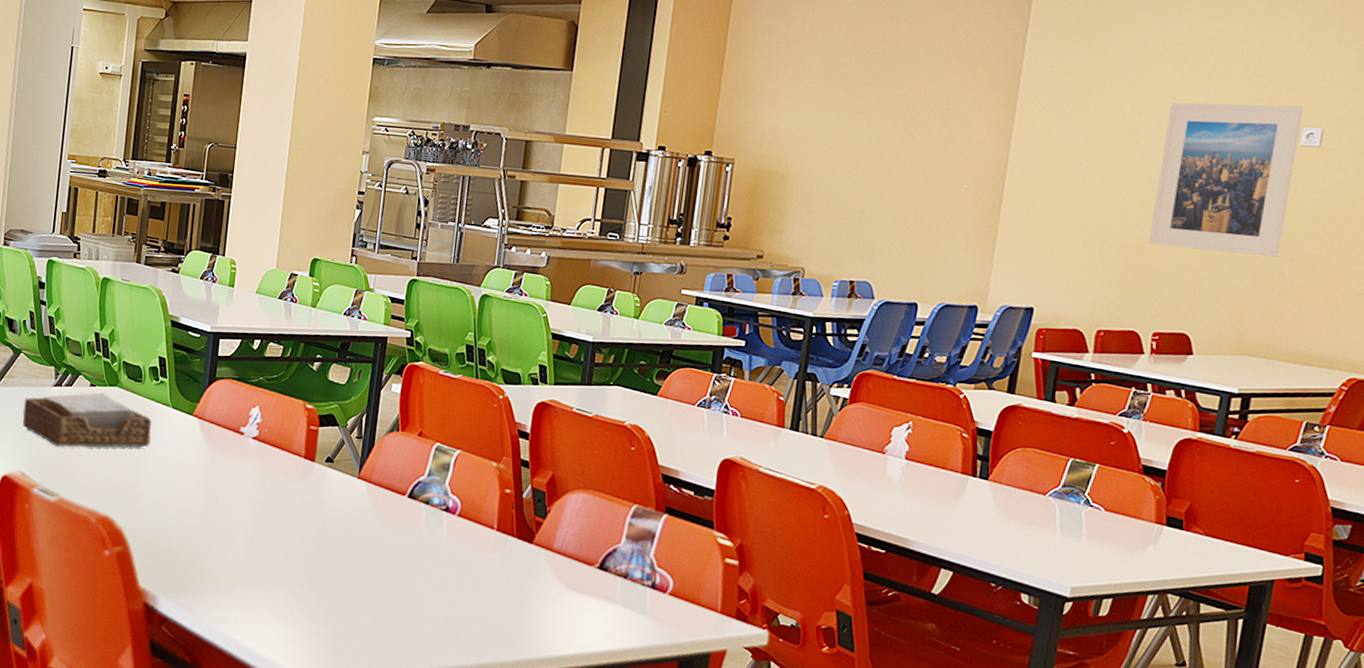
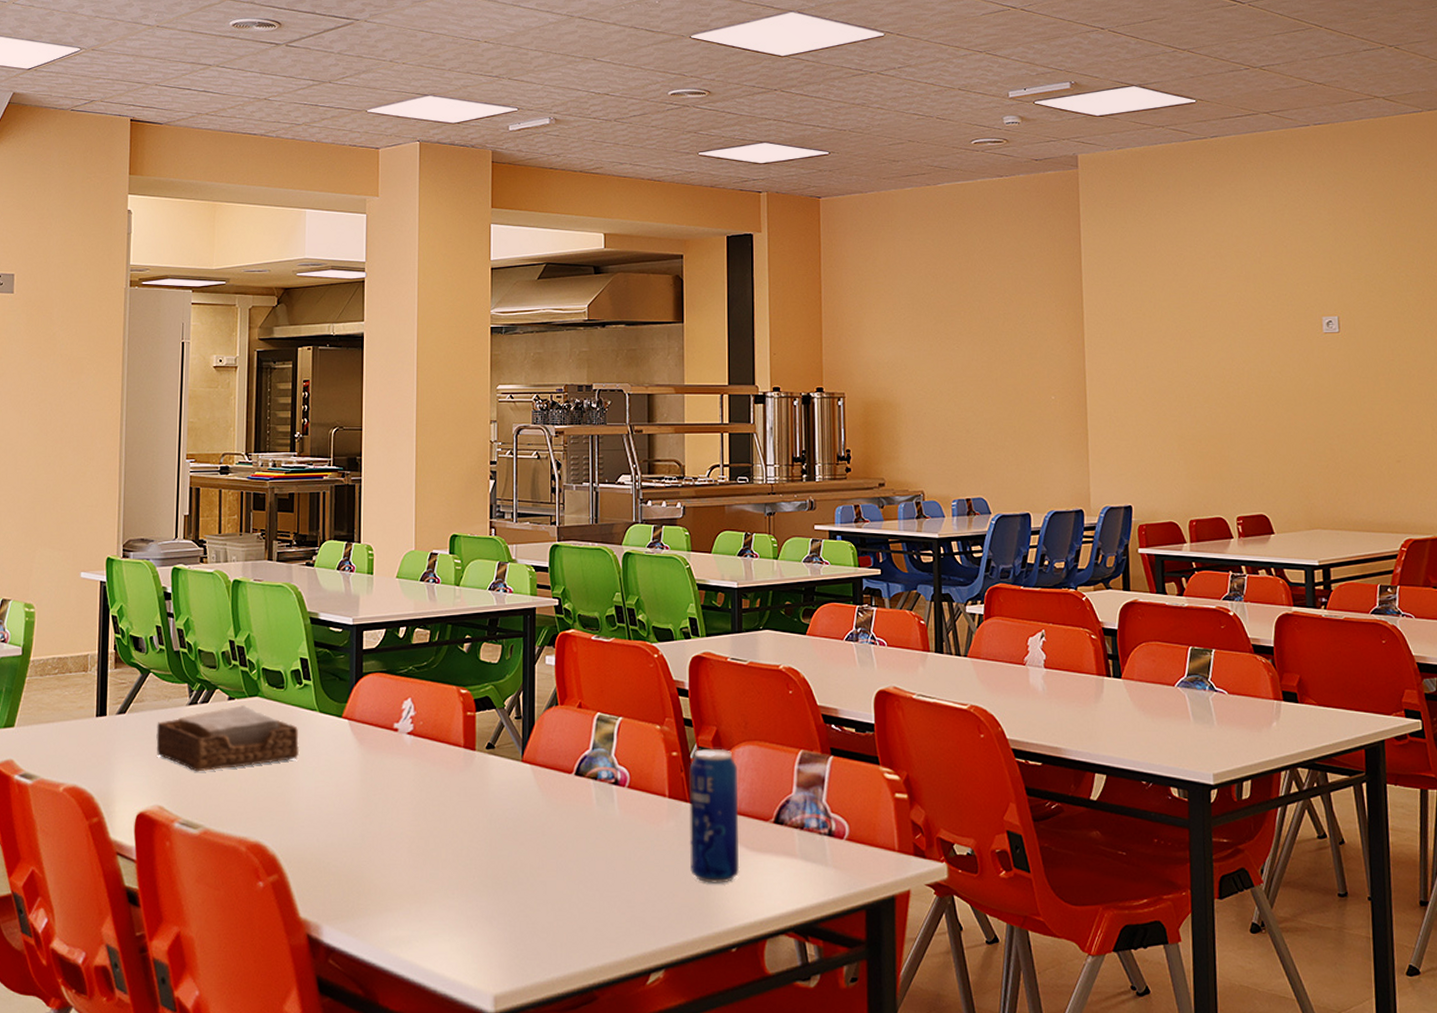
beverage can: none [509,490,569,616] -> present [689,748,740,883]
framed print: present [1148,102,1304,257] -> none [1211,298,1326,435]

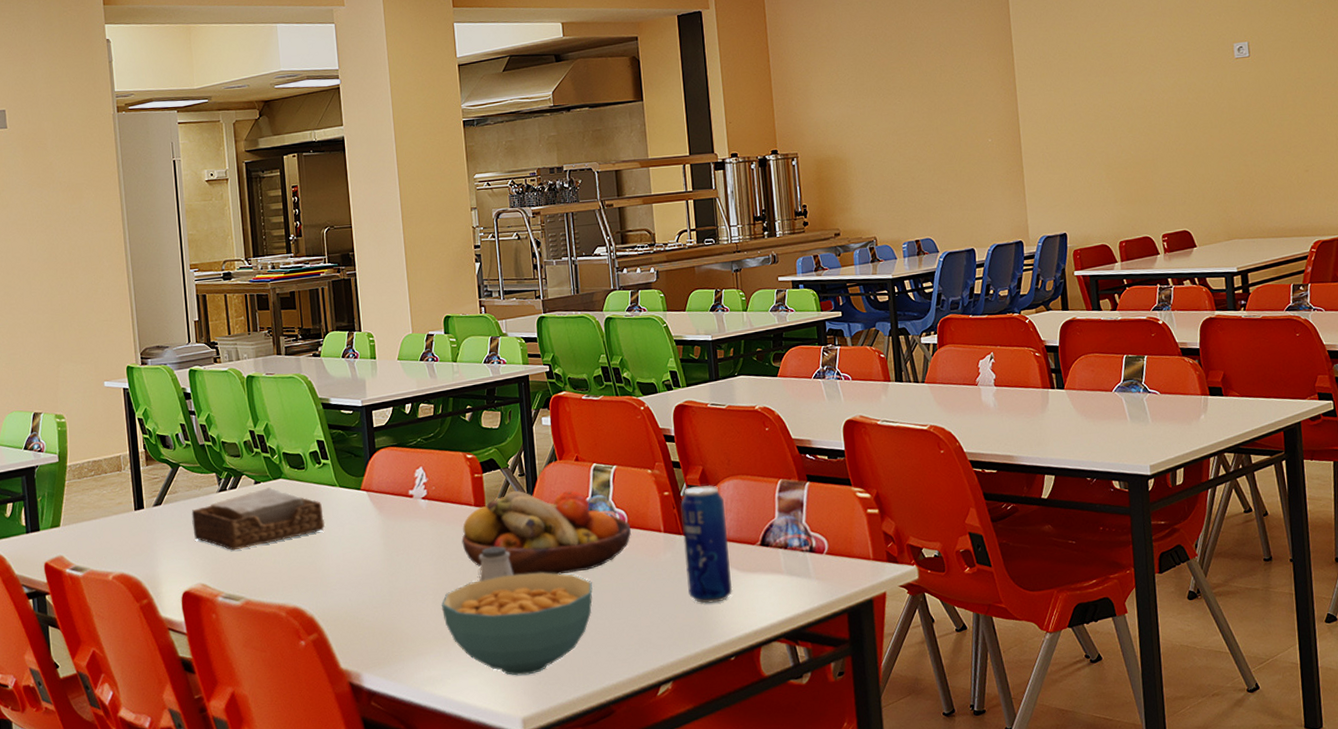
cereal bowl: none [416,829,585,946] -> present [441,572,593,676]
fruit bowl: none [446,734,633,834] -> present [461,490,632,575]
saltshaker: none [460,795,499,833] -> present [478,546,513,582]

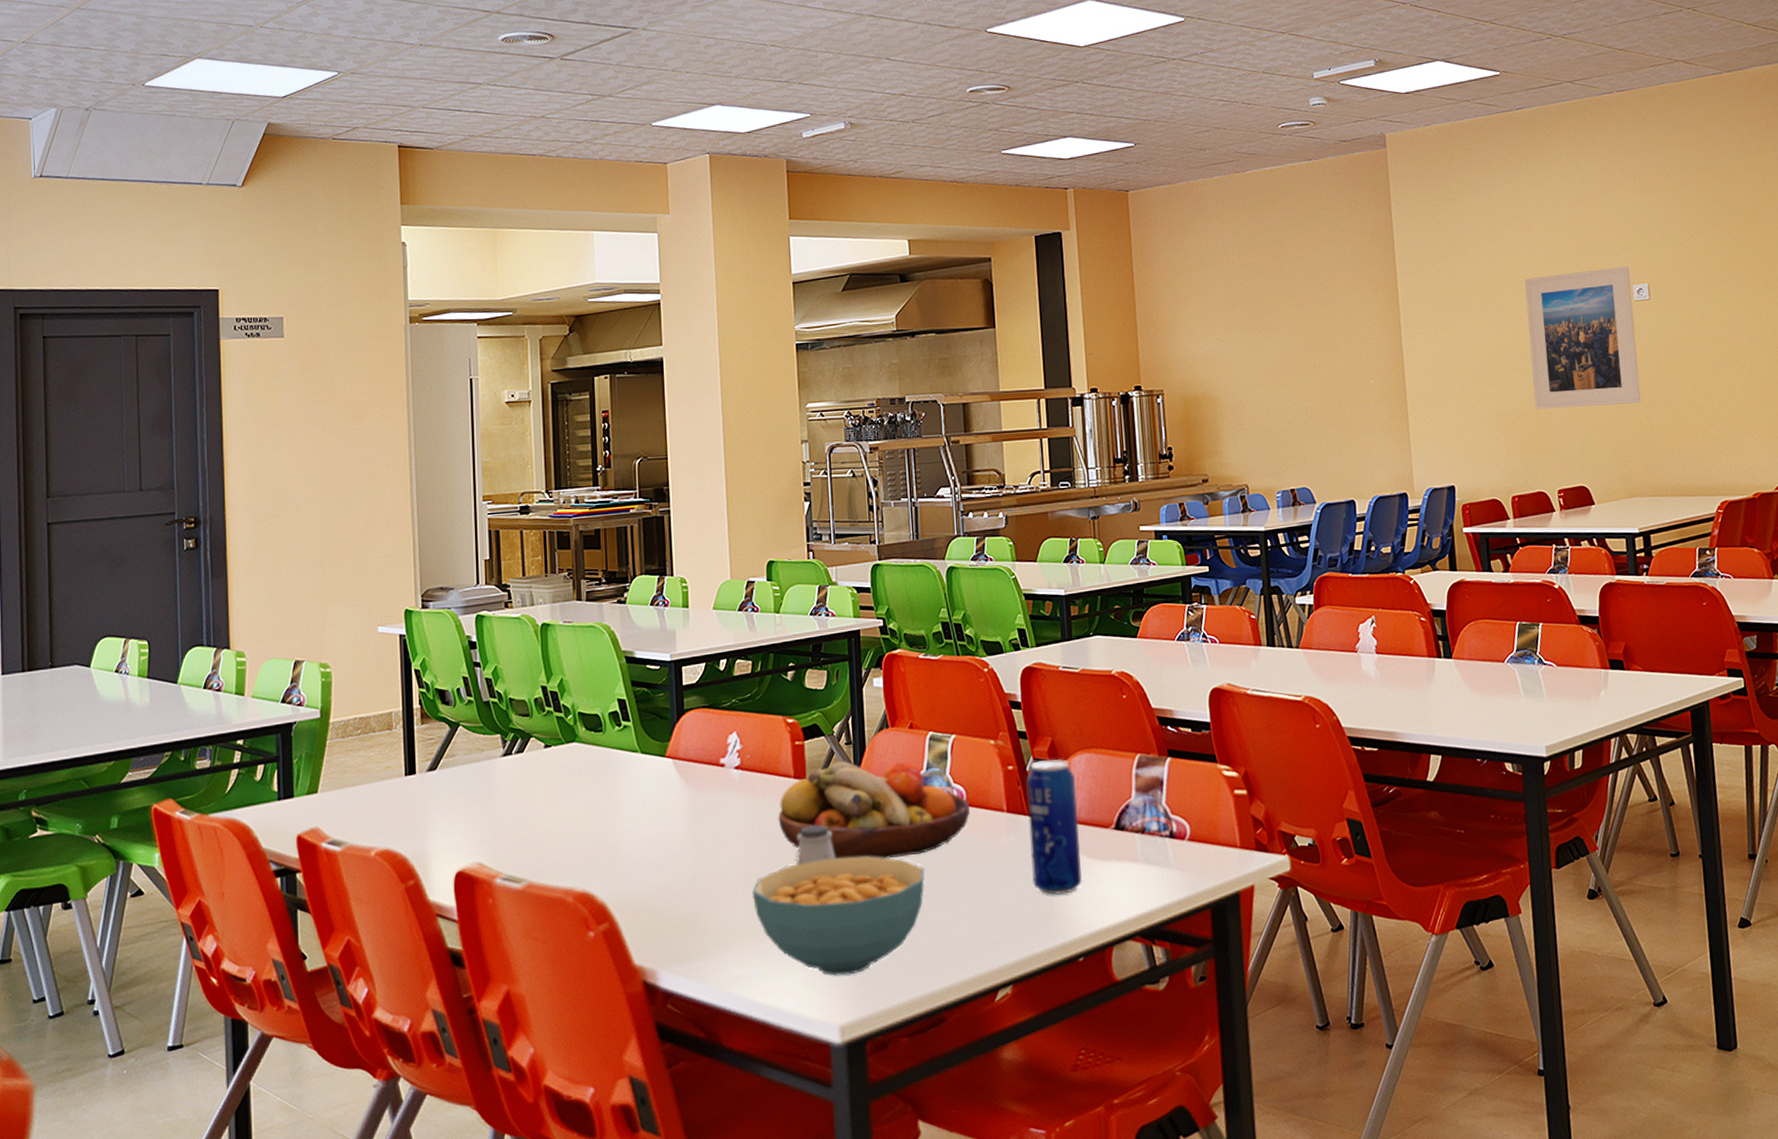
napkin holder: present [191,487,325,551] -> none [470,752,623,825]
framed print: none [1132,26,1240,161] -> present [1524,266,1641,409]

